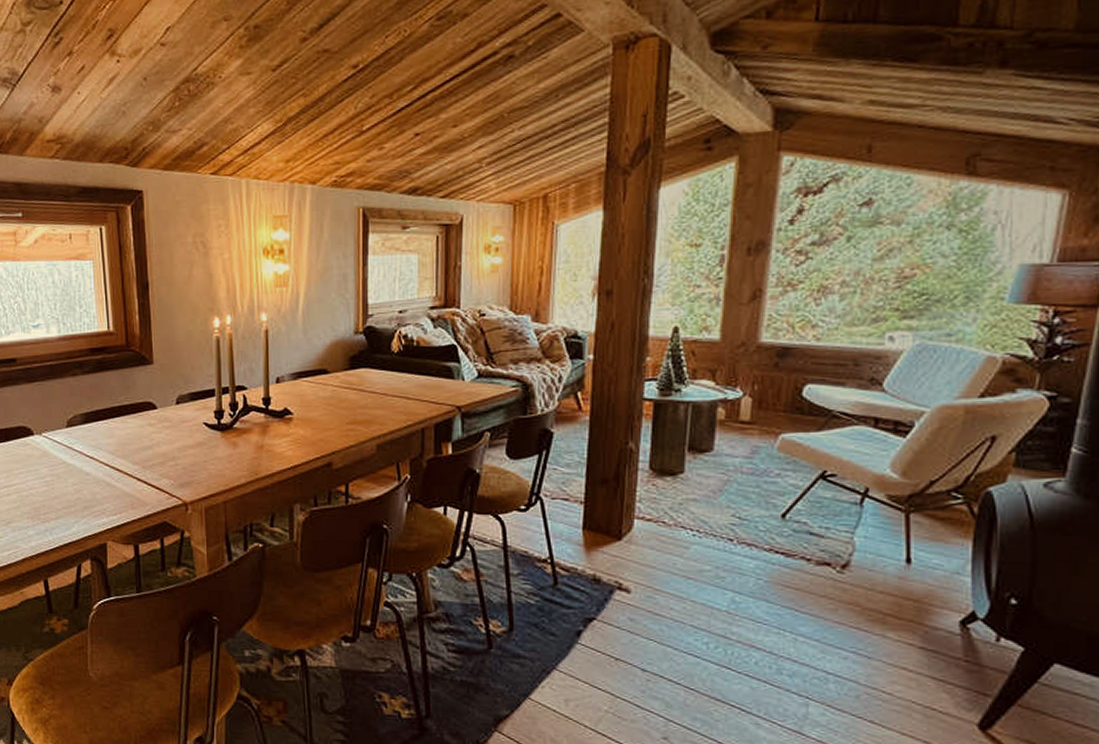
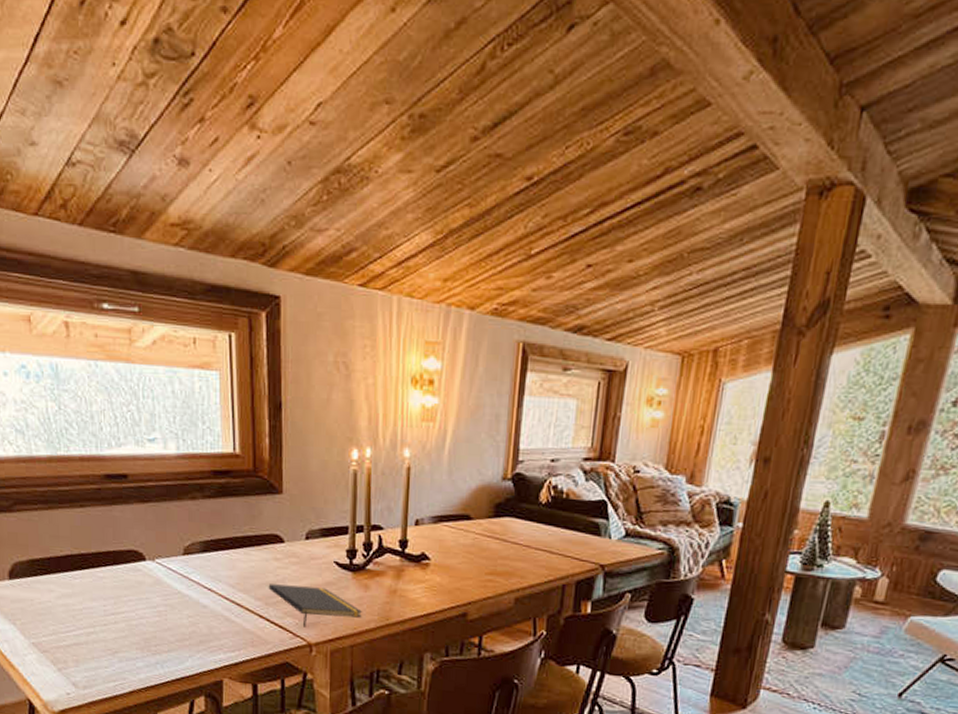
notepad: none [144,448,233,487] -> present [268,584,363,628]

